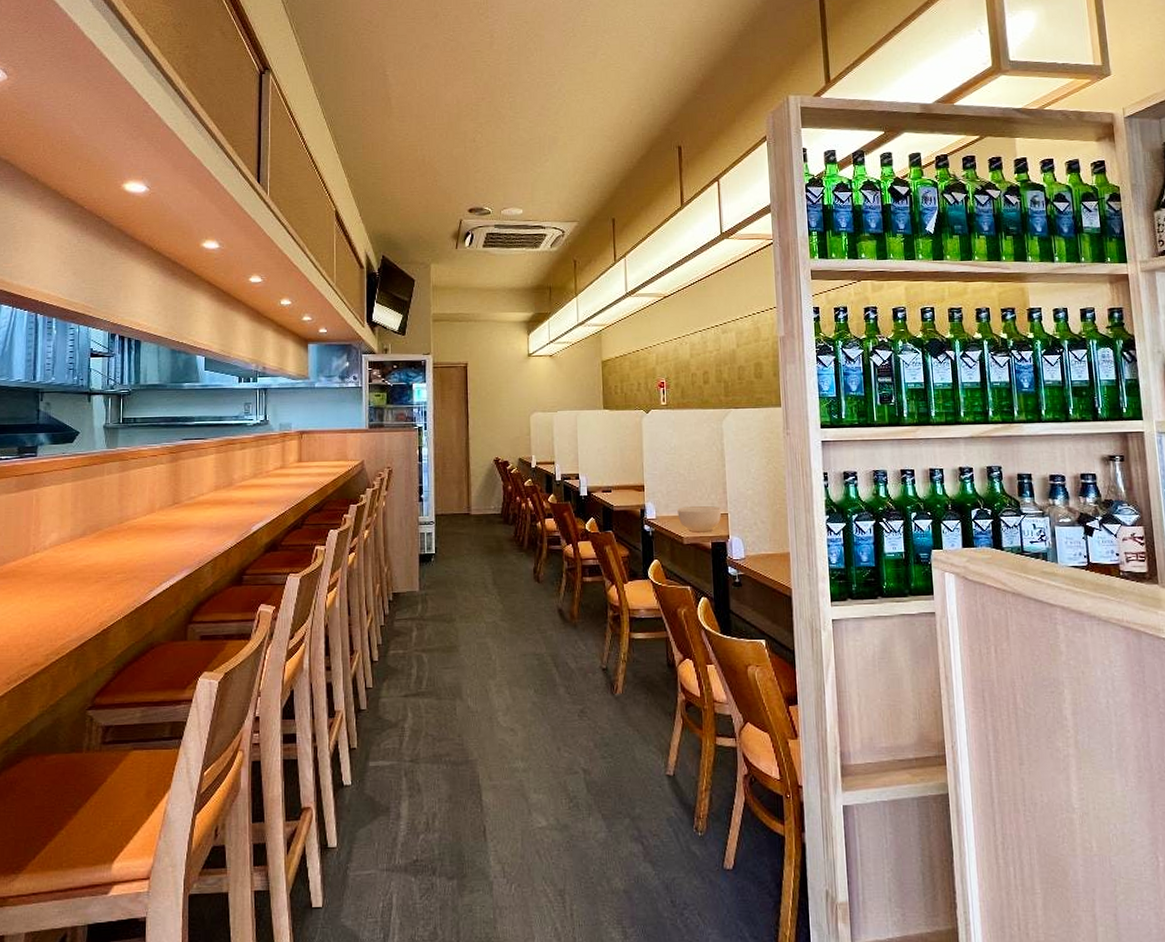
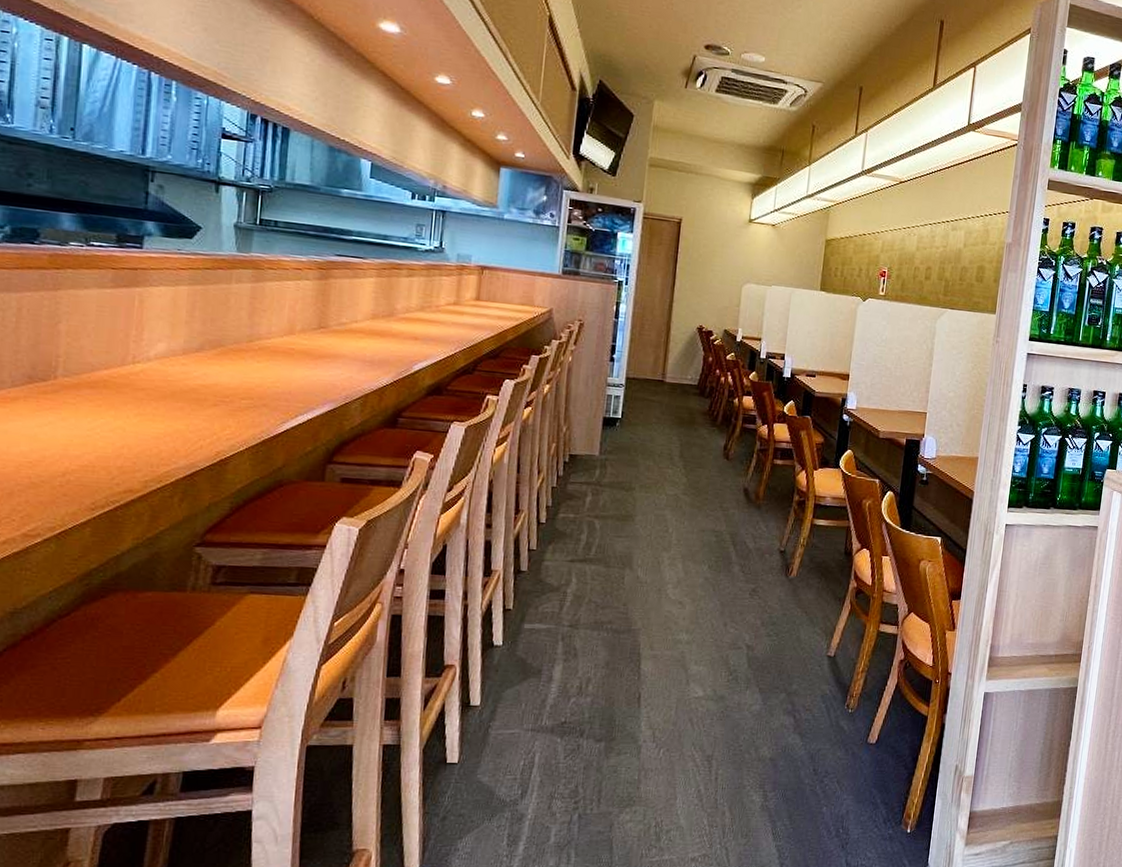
bowl: present [677,505,722,533] -> none [877,401,922,429]

